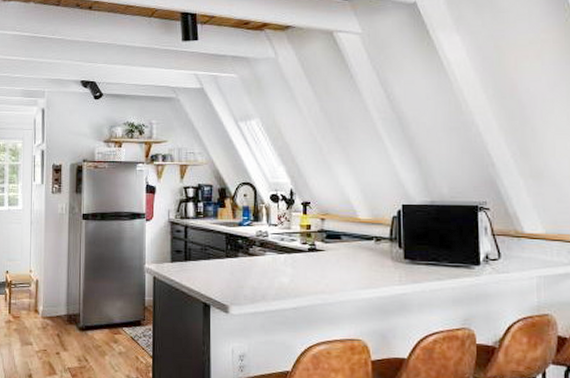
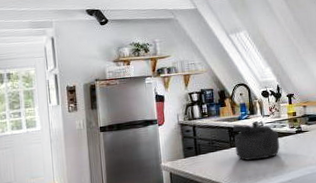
kettle: none [231,230,286,277] -> present [232,121,280,161]

